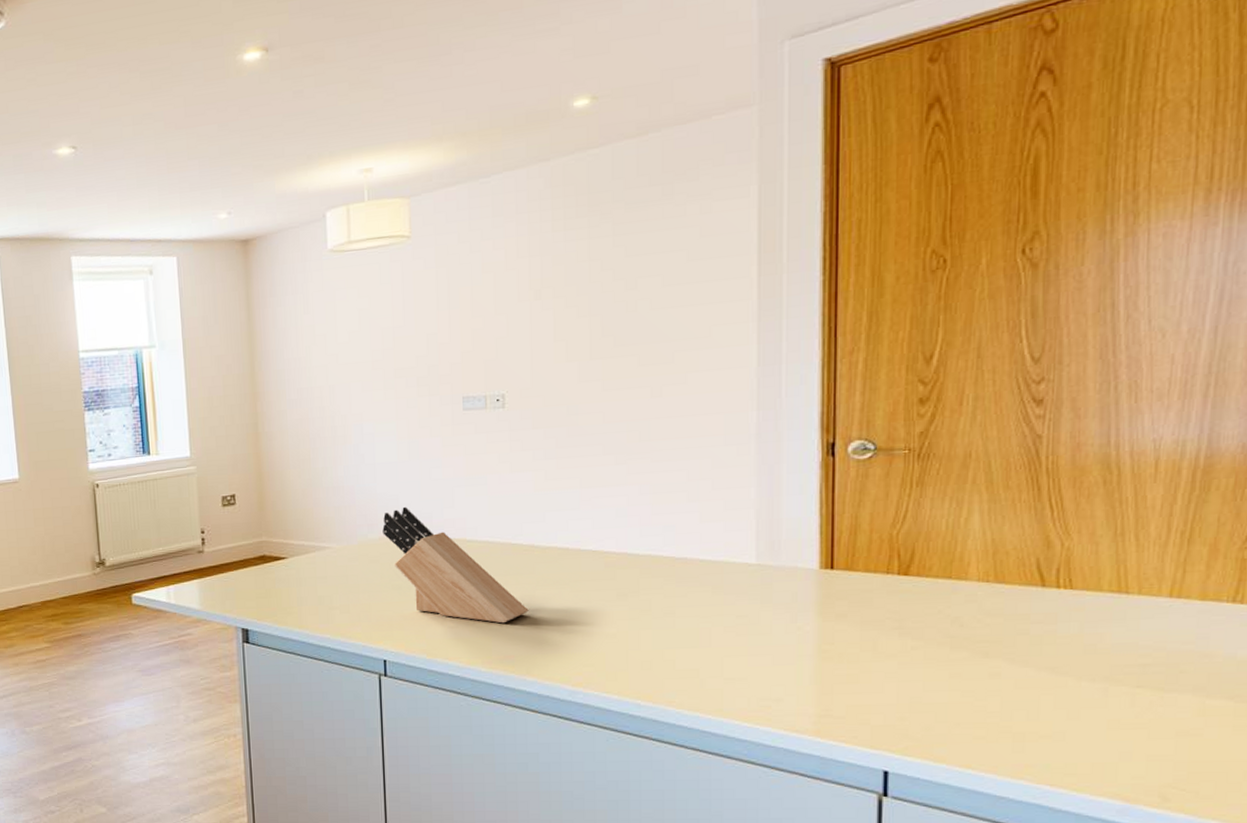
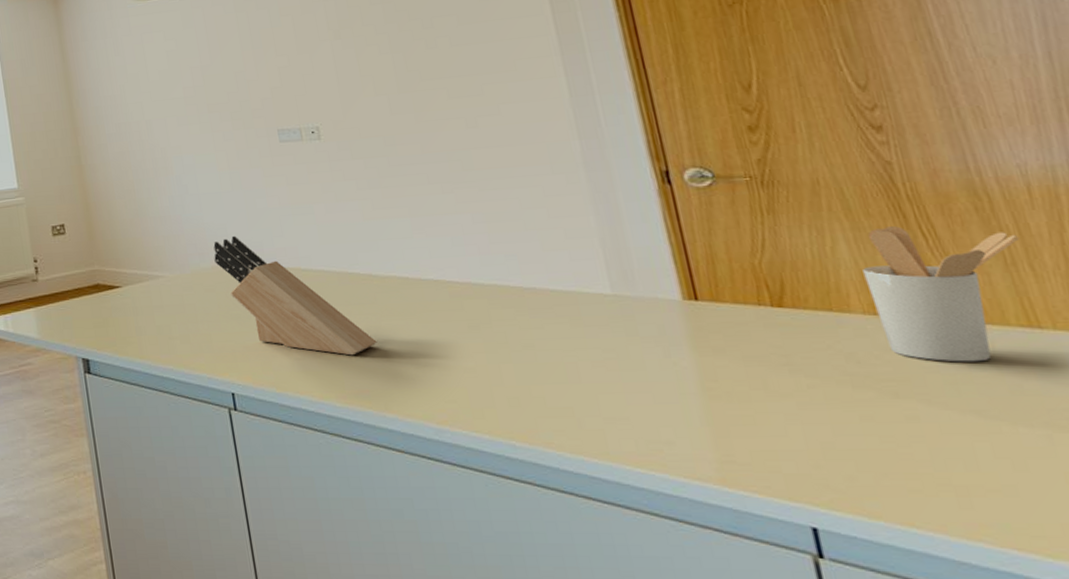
utensil holder: none [988,498,1134,625] -> present [862,226,1020,362]

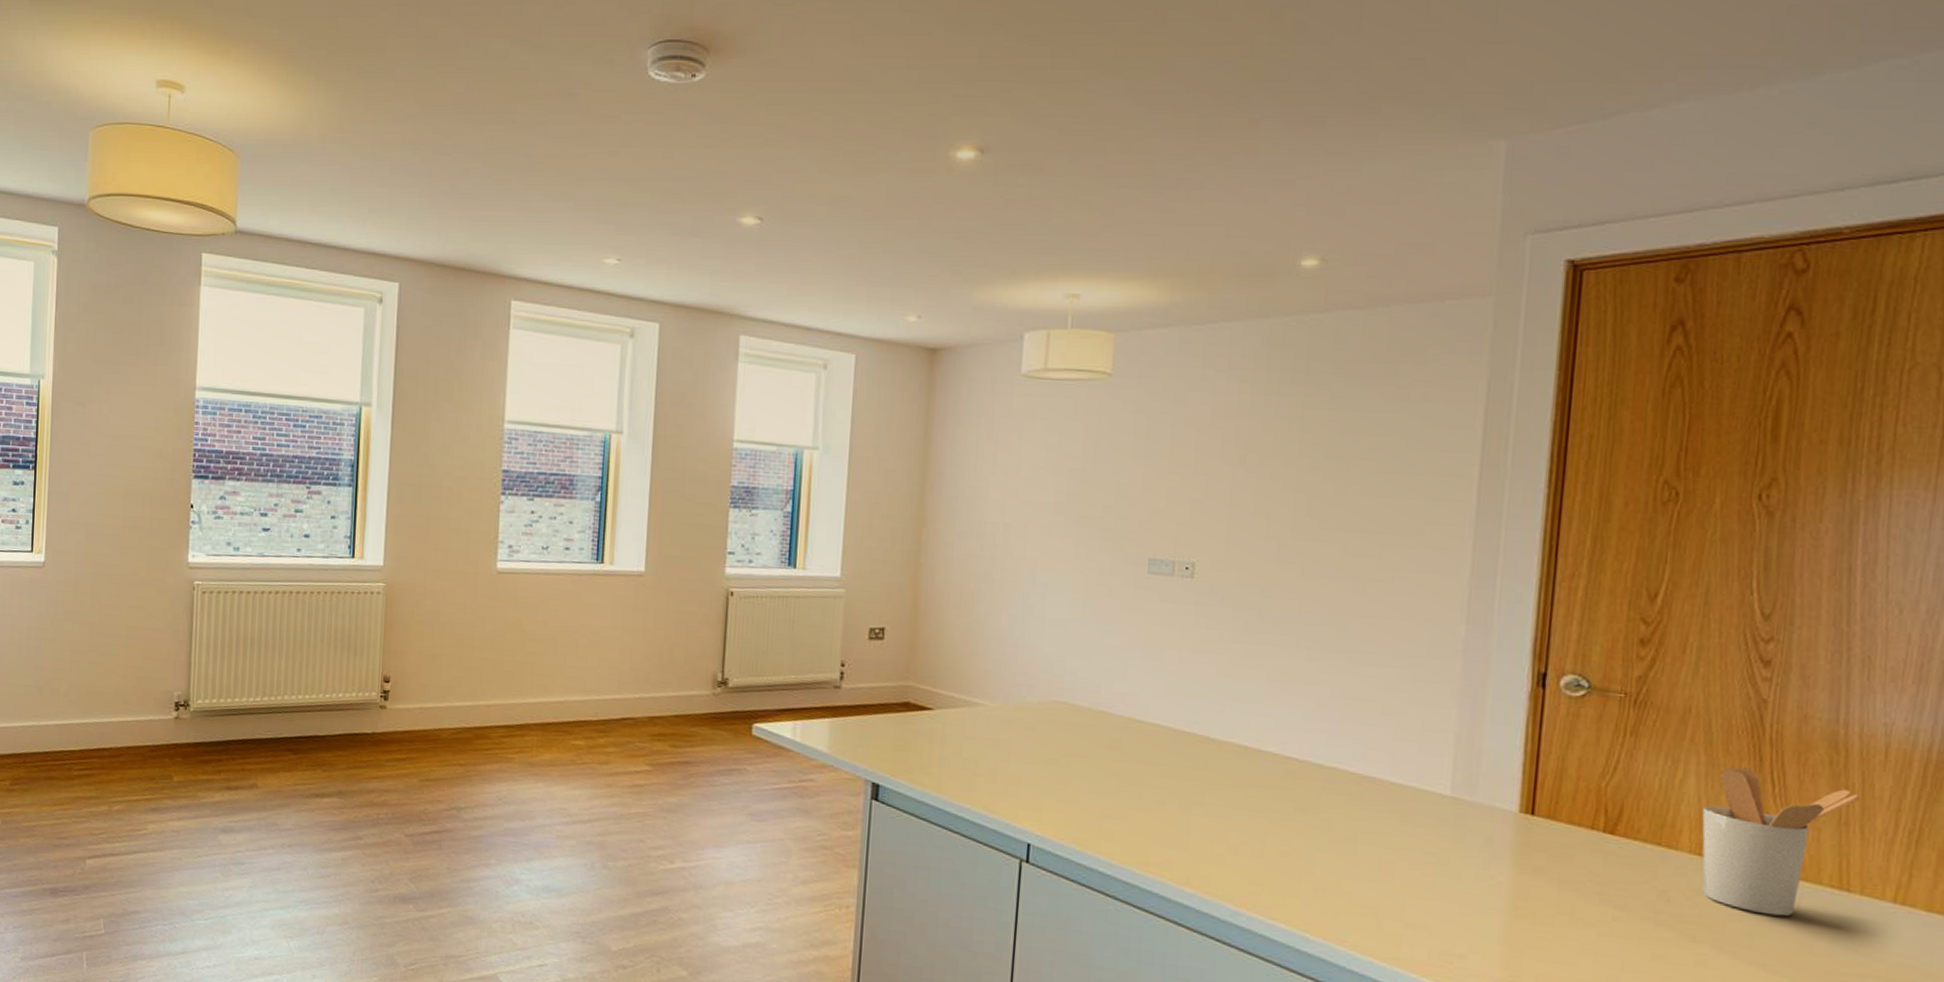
knife block: present [213,235,377,356] -> none [1043,671,1196,822]

